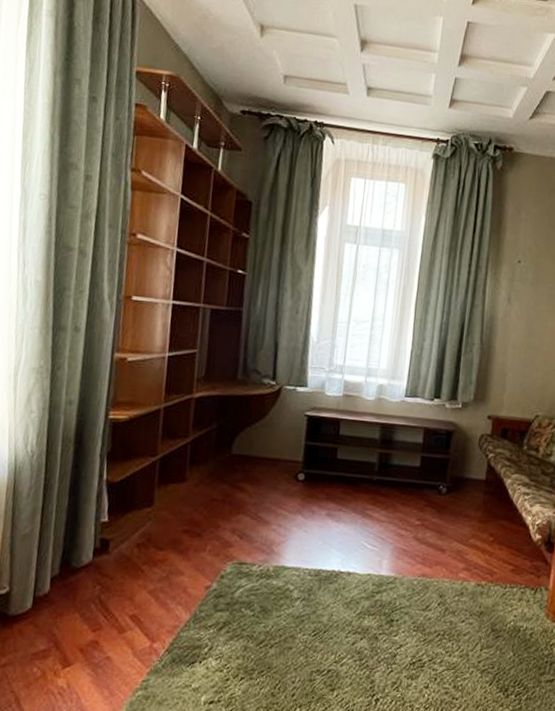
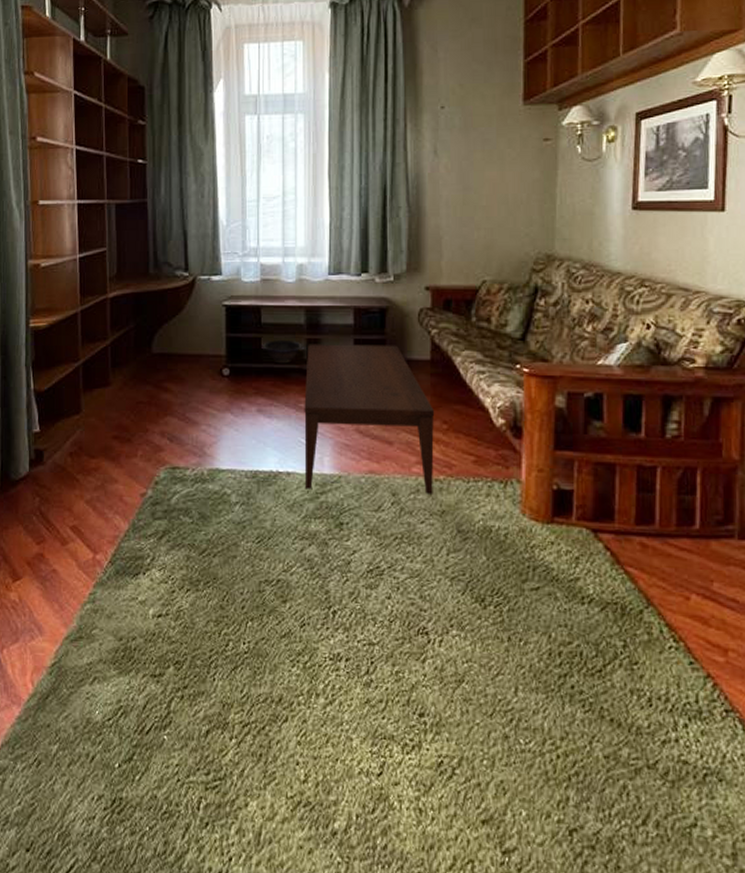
decorative bowl: none [337,451,375,474] -> present [262,340,302,364]
coffee table: none [362,457,484,597] -> present [304,344,435,494]

